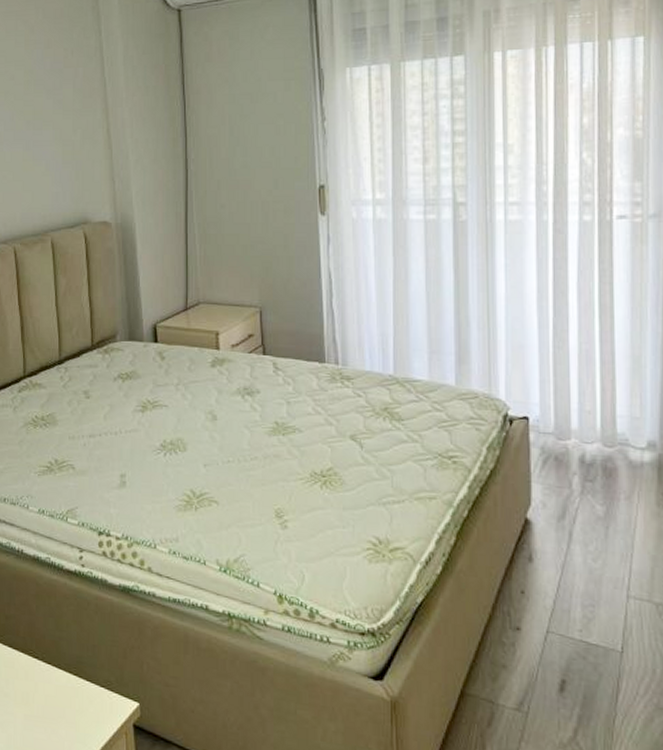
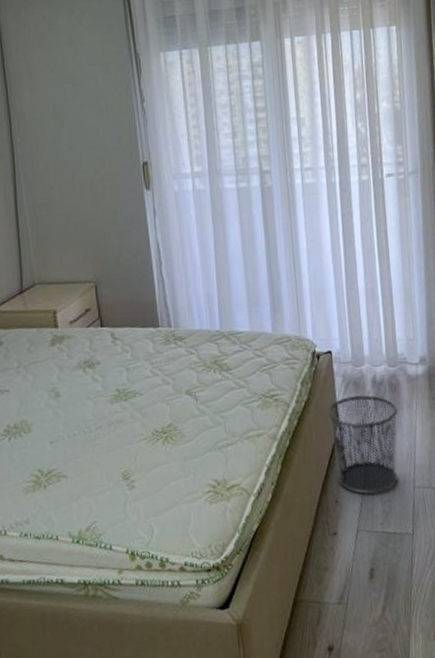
waste bin: none [517,473,613,594] -> present [327,395,398,495]

